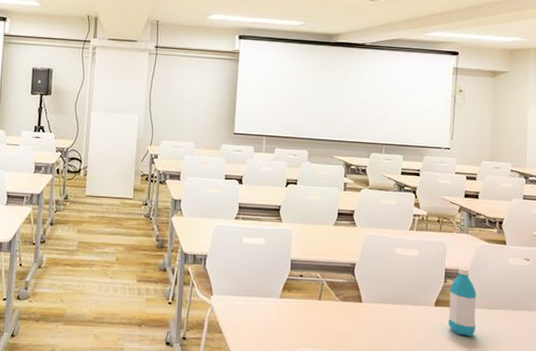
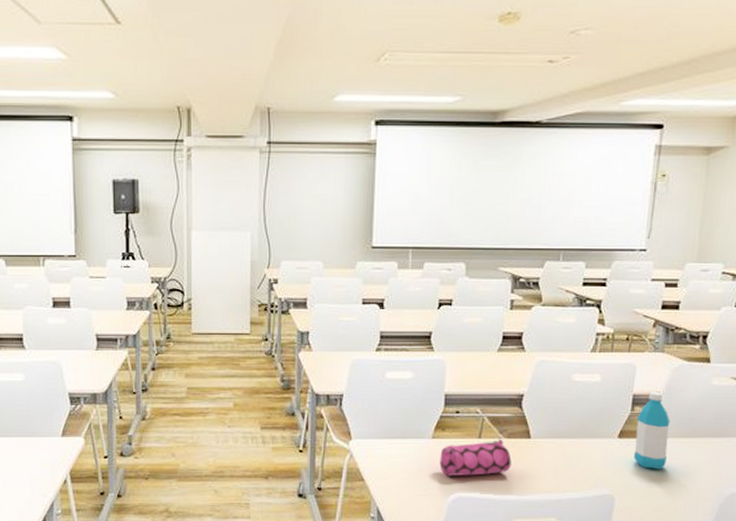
pencil case: none [286,301,346,334] -> present [439,438,512,476]

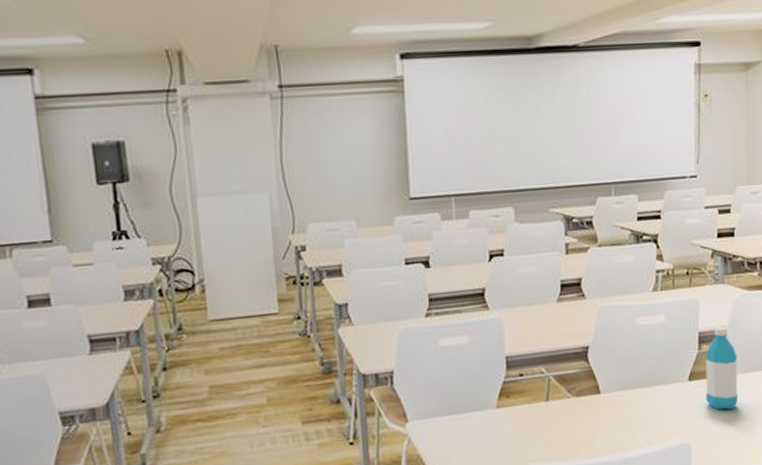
pencil case: present [439,438,512,476] -> none [507,398,583,448]

